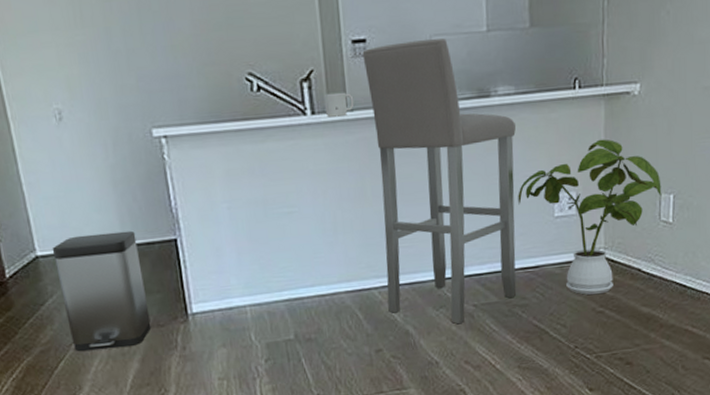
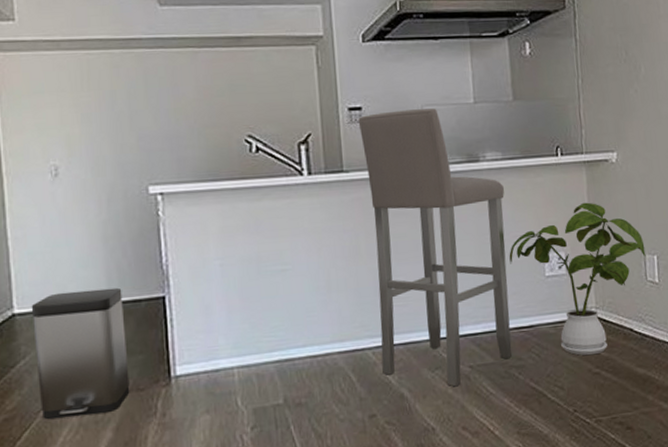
mug: present [323,92,355,117] -> none [320,154,350,178]

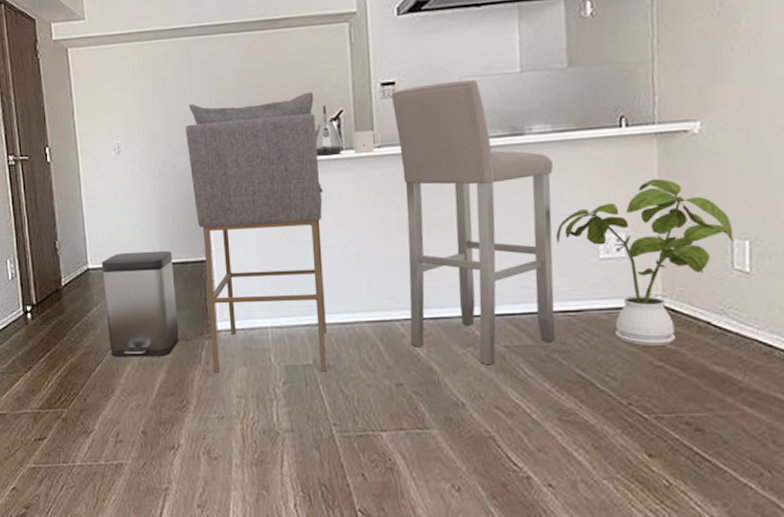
bar stool: none [139,114,299,425] -> present [186,92,328,373]
kettle: none [282,127,312,181] -> present [314,104,343,156]
mug: none [320,154,350,178] -> present [351,130,382,153]

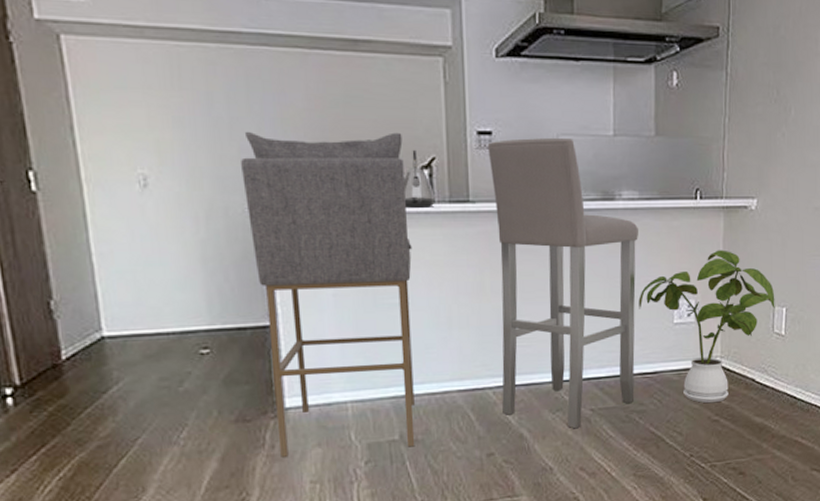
pedal bin: present [101,250,179,358] -> none [122,313,236,448]
mug: present [351,130,382,153] -> none [444,183,477,207]

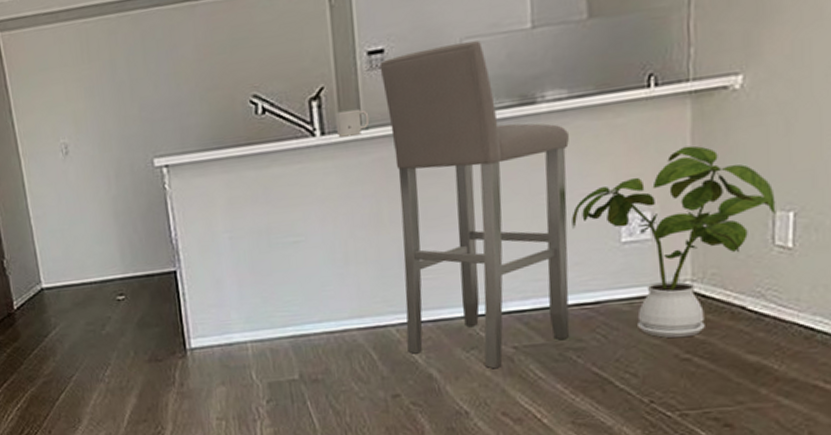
bar stool: present [241,131,415,457] -> none [142,67,316,395]
kettle: present [403,149,435,208] -> none [291,81,325,144]
mug: none [444,183,477,207] -> present [334,108,370,138]

